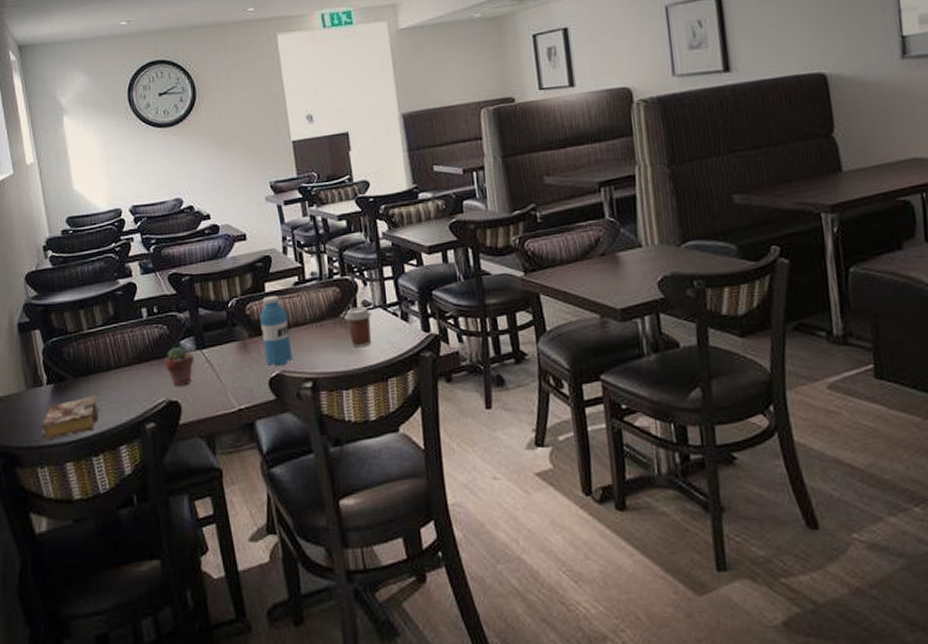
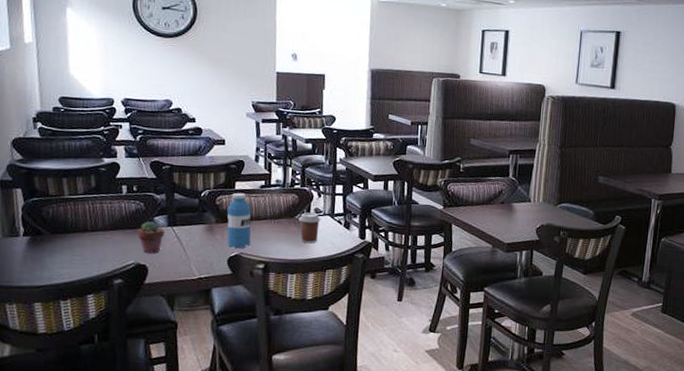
book: present [40,395,100,441] -> none [12,251,72,283]

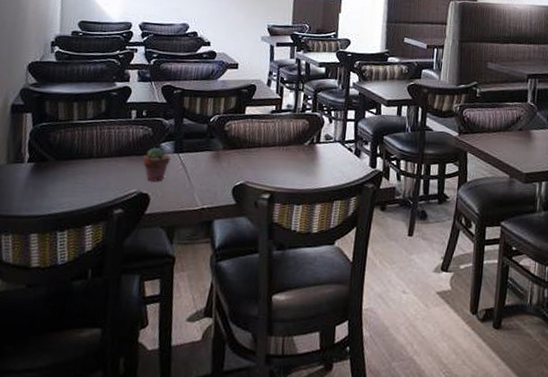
water bottle: present [227,192,251,249] -> none [233,118,260,177]
coffee cup: present [299,212,321,244] -> none [308,139,331,172]

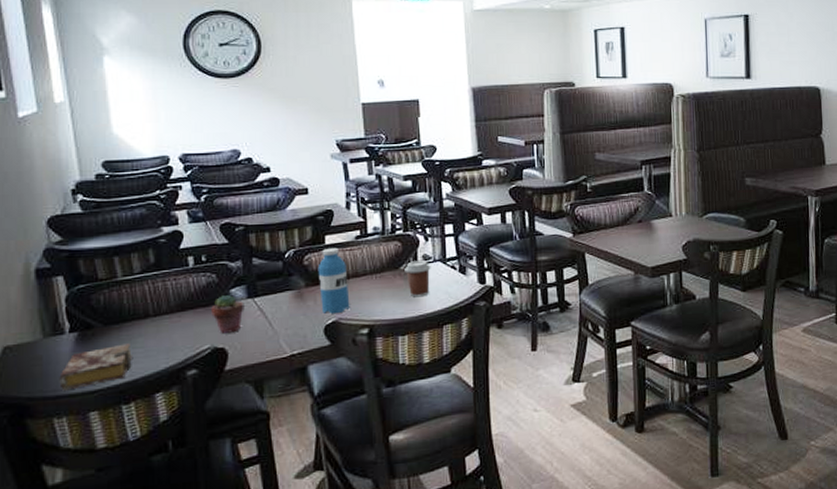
book: none [12,178,74,212] -> present [59,343,133,391]
water bottle: none [233,118,260,177] -> present [317,247,350,314]
coffee cup: none [308,139,331,172] -> present [405,260,431,297]

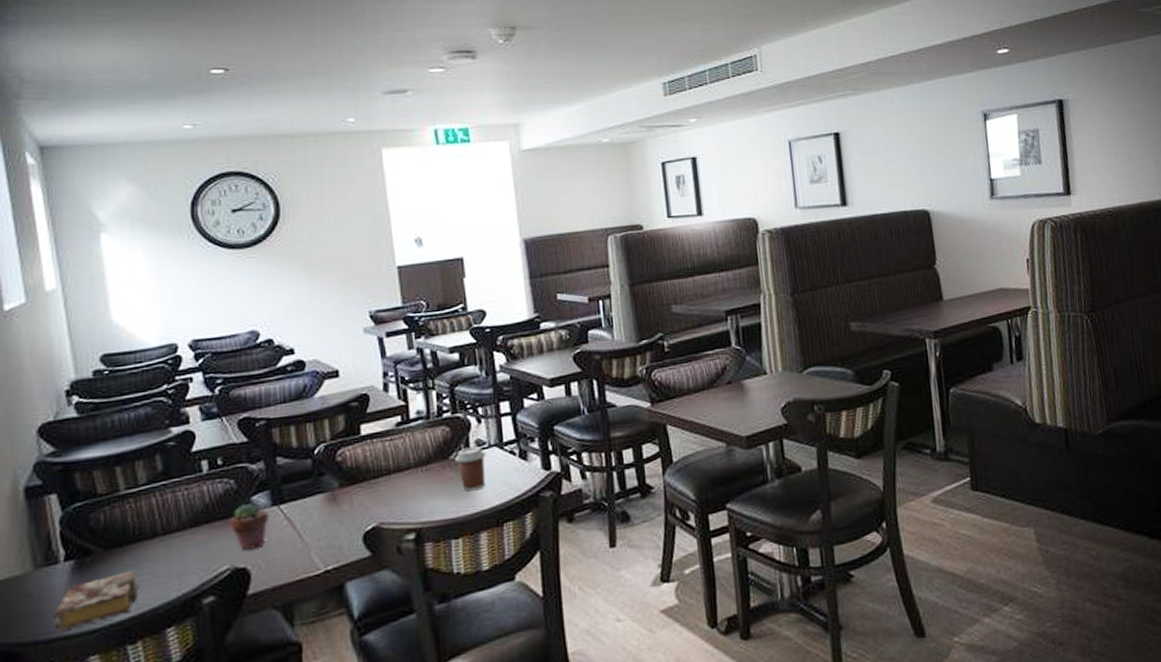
water bottle: present [317,247,350,314] -> none [353,438,393,519]

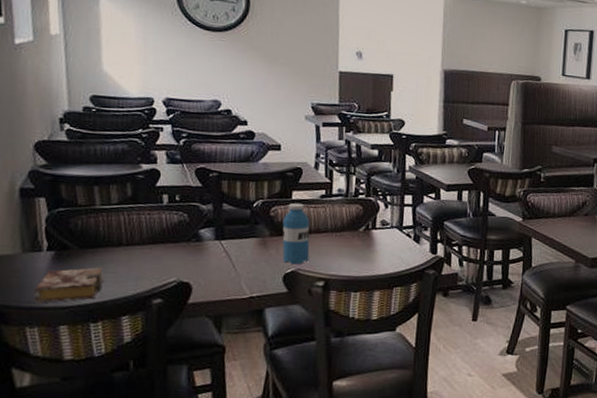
potted succulent: present [230,503,269,550] -> none [180,234,212,270]
water bottle: none [353,438,393,519] -> present [282,202,310,265]
coffee cup: present [455,446,486,492] -> none [363,225,388,259]

